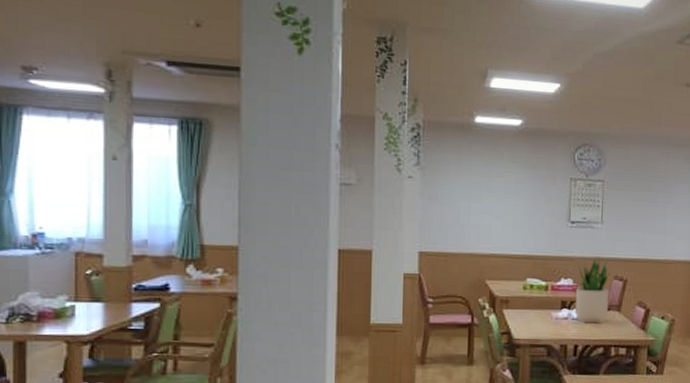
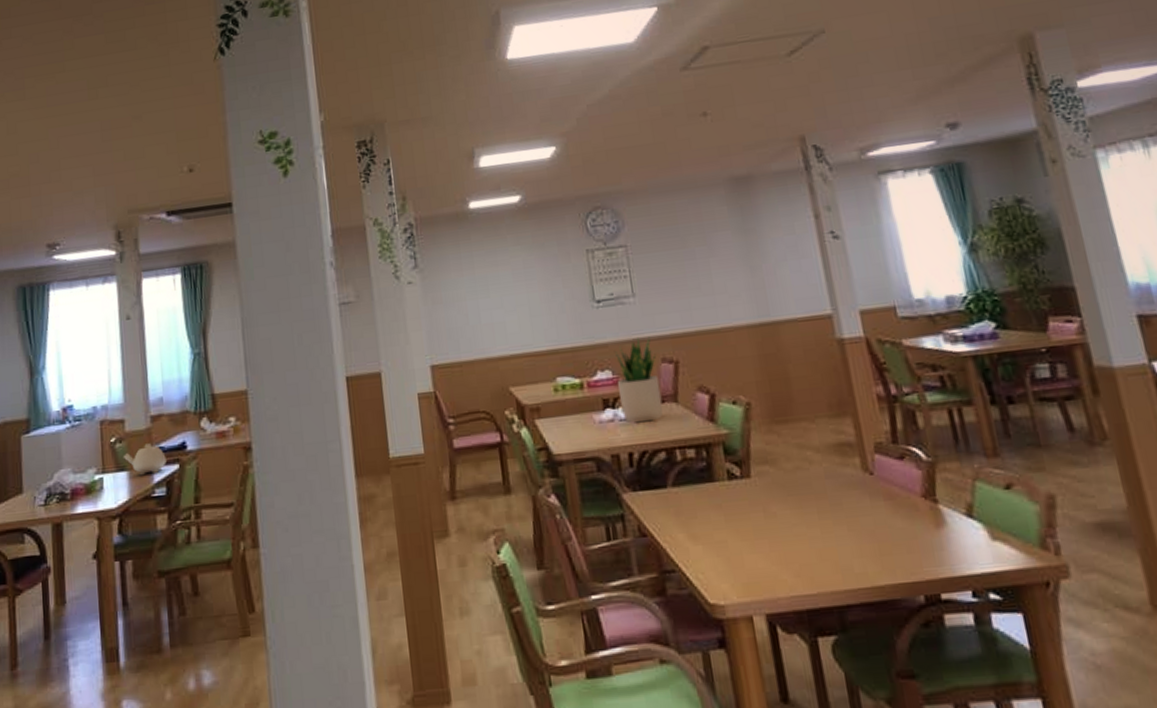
teapot: none [99,280,146,309] -> present [123,443,167,476]

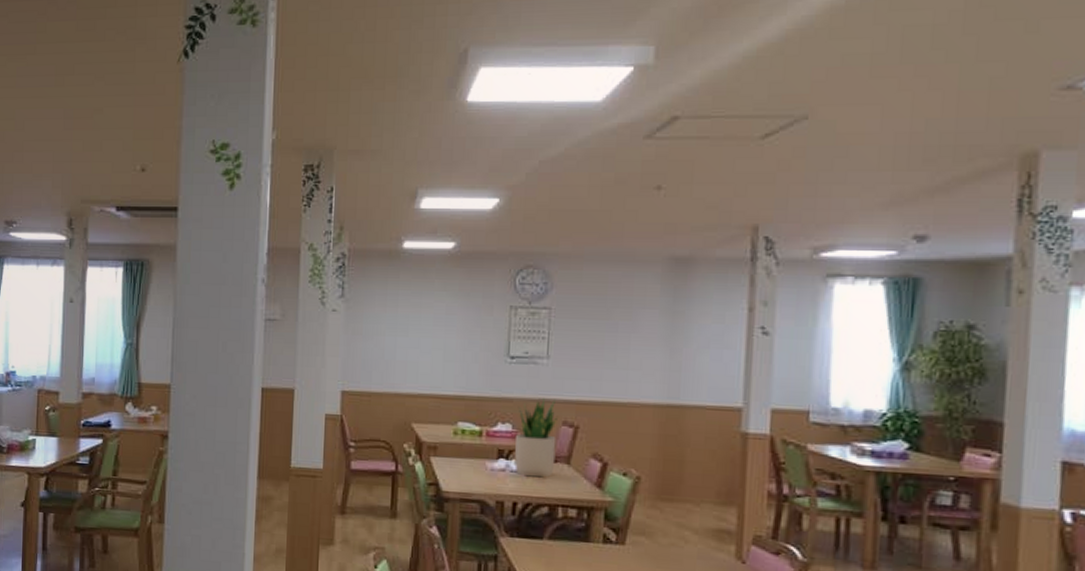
teapot: present [123,443,167,476] -> none [54,416,92,444]

